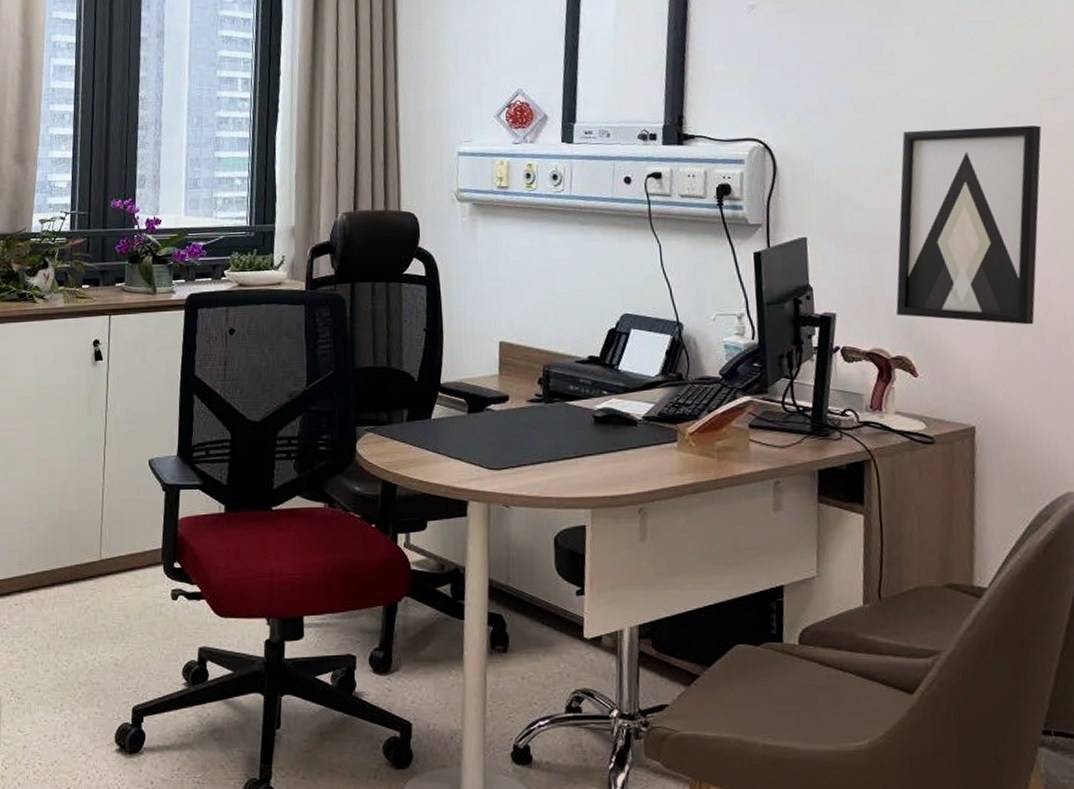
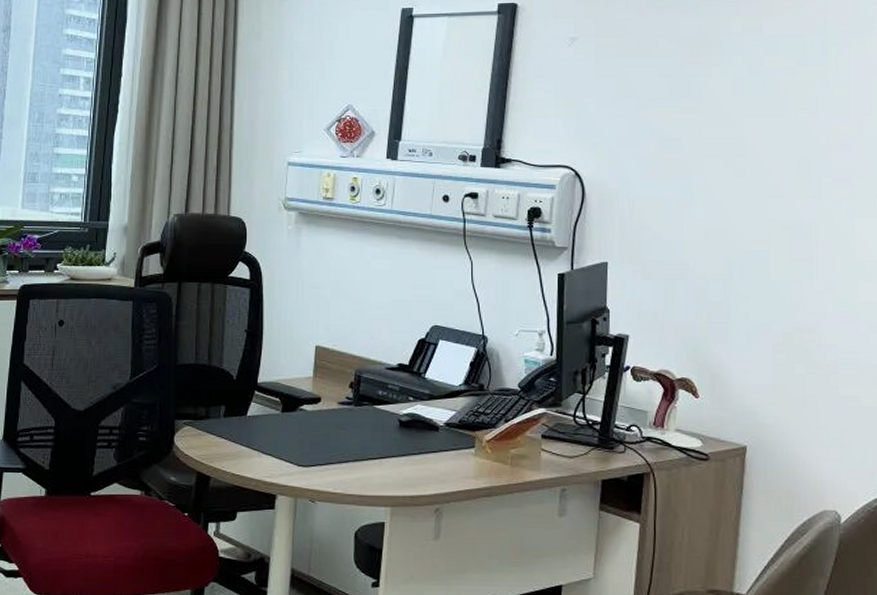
wall art: present [895,125,1042,325] -> none [683,168,830,355]

